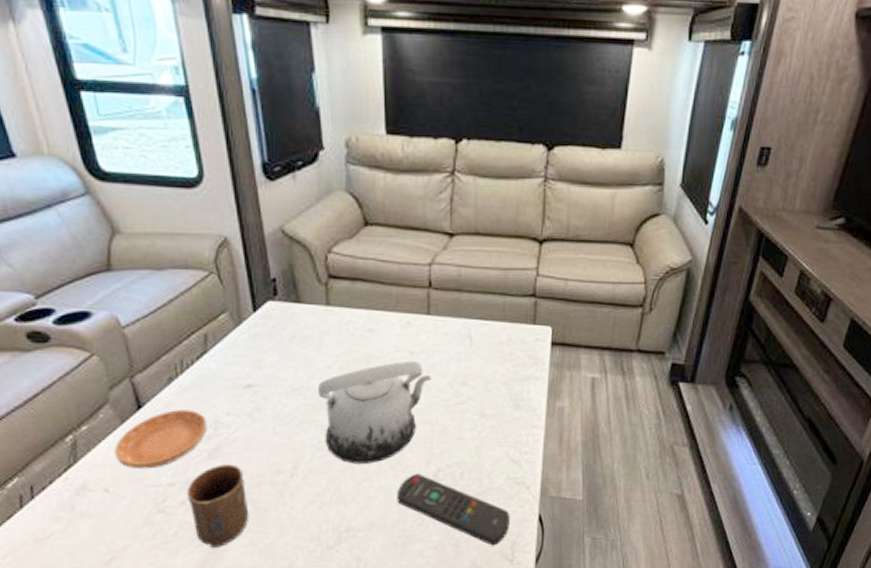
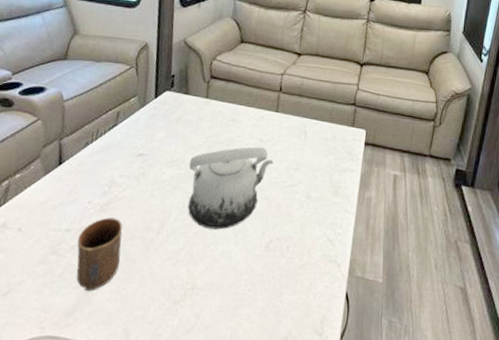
saucer: present [114,410,208,469] -> none [33,168,105,215]
remote control: present [397,473,510,546] -> none [234,242,323,318]

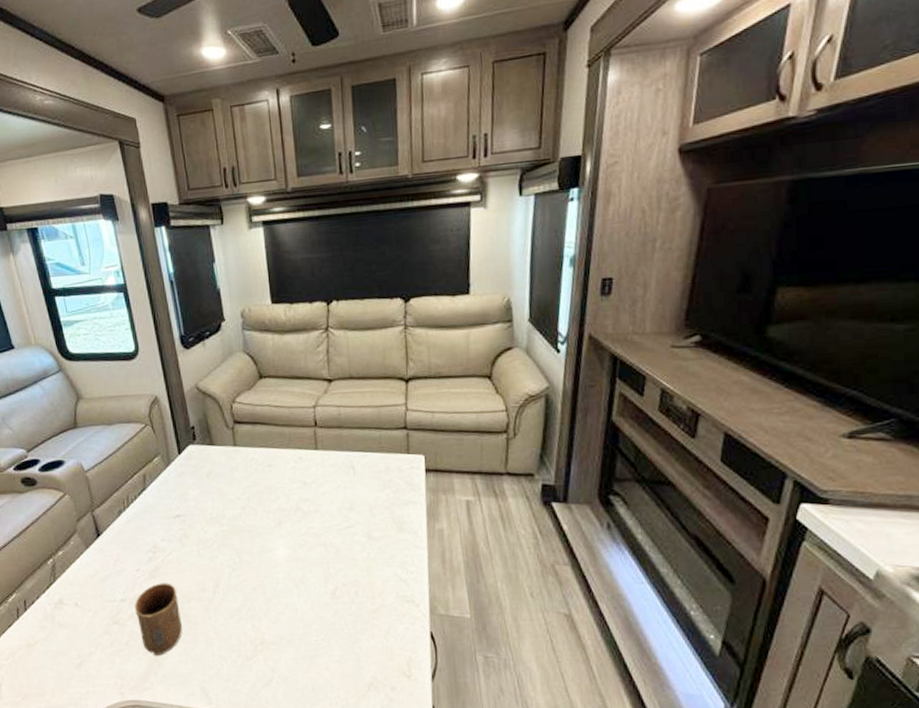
teapot: present [187,146,273,230] -> none [231,491,323,583]

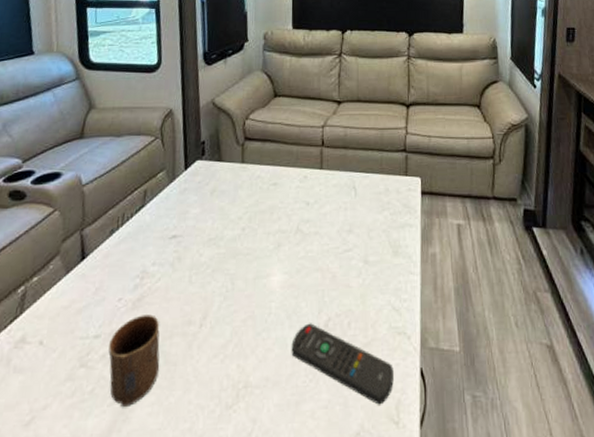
remote control: none [301,591,404,661] -> present [291,323,394,405]

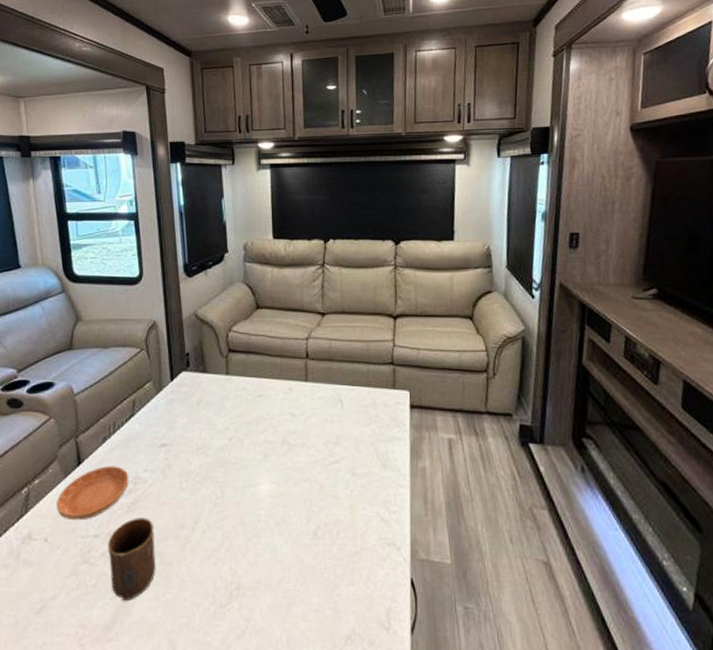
saucer: none [55,260,136,320] -> present [56,466,129,521]
remote control: present [291,323,394,405] -> none [281,531,384,611]

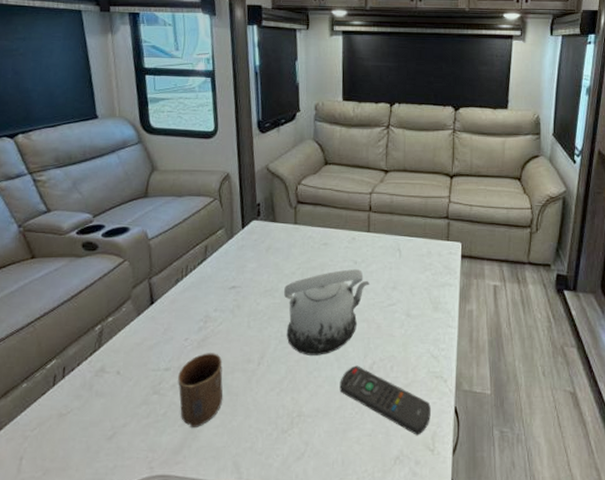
saucer: present [56,466,129,521] -> none [129,306,200,355]
teapot: none [218,423,309,520] -> present [284,269,369,355]
remote control: none [281,531,384,611] -> present [339,365,431,435]

